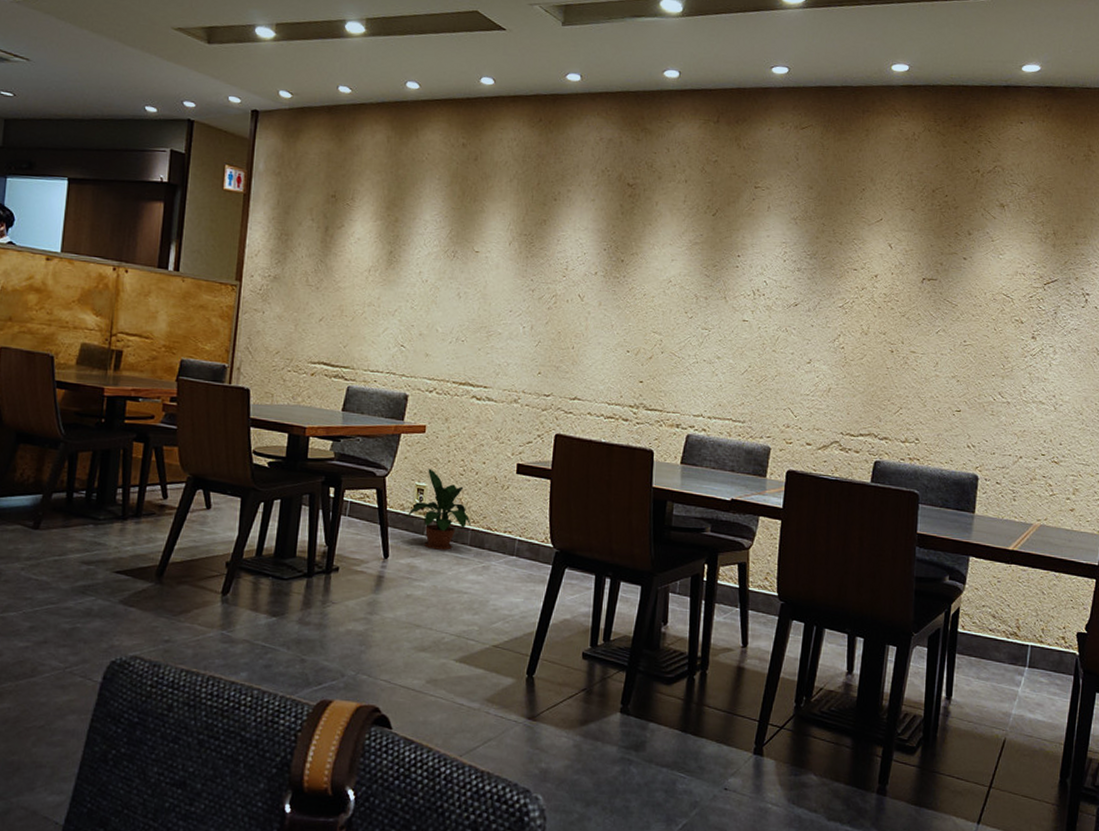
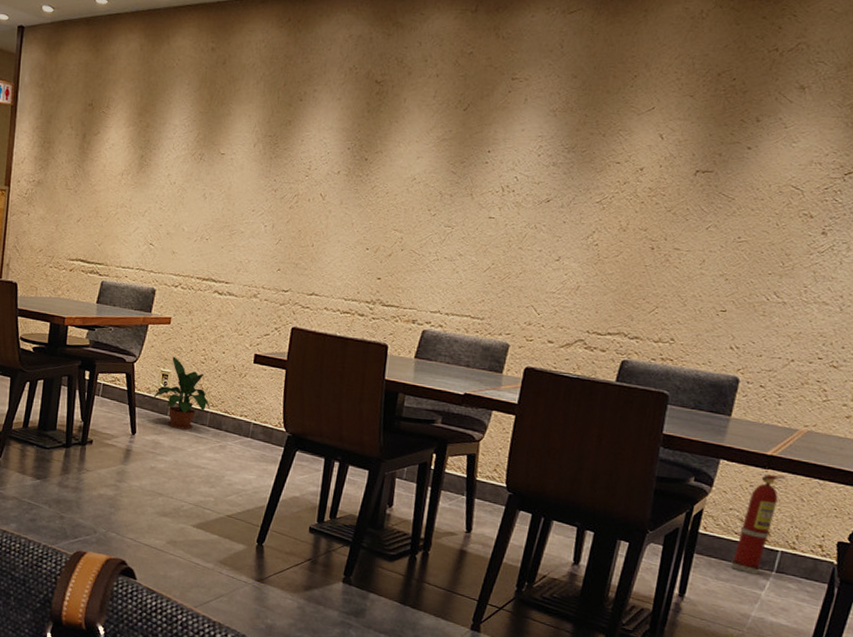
fire extinguisher: none [989,570,1027,671] -> present [730,475,786,575]

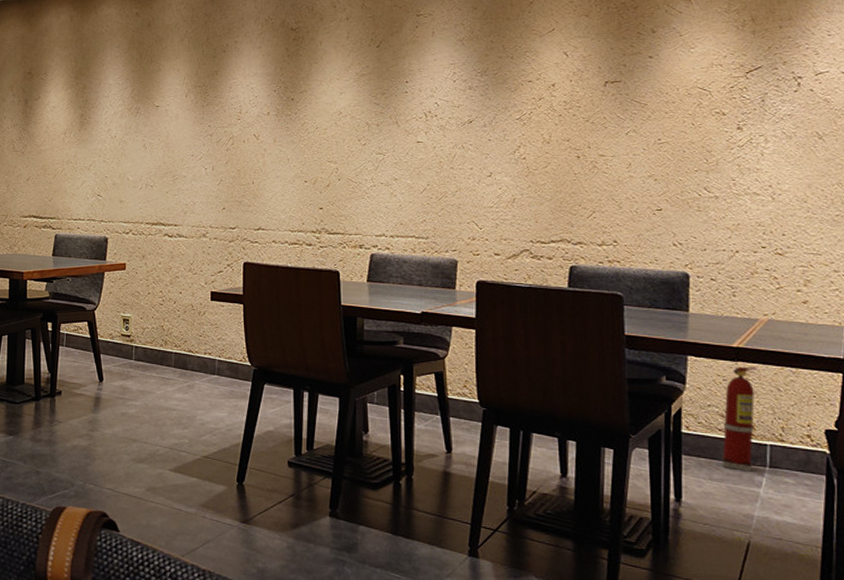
potted plant: present [150,356,210,430] -> none [114,301,173,372]

